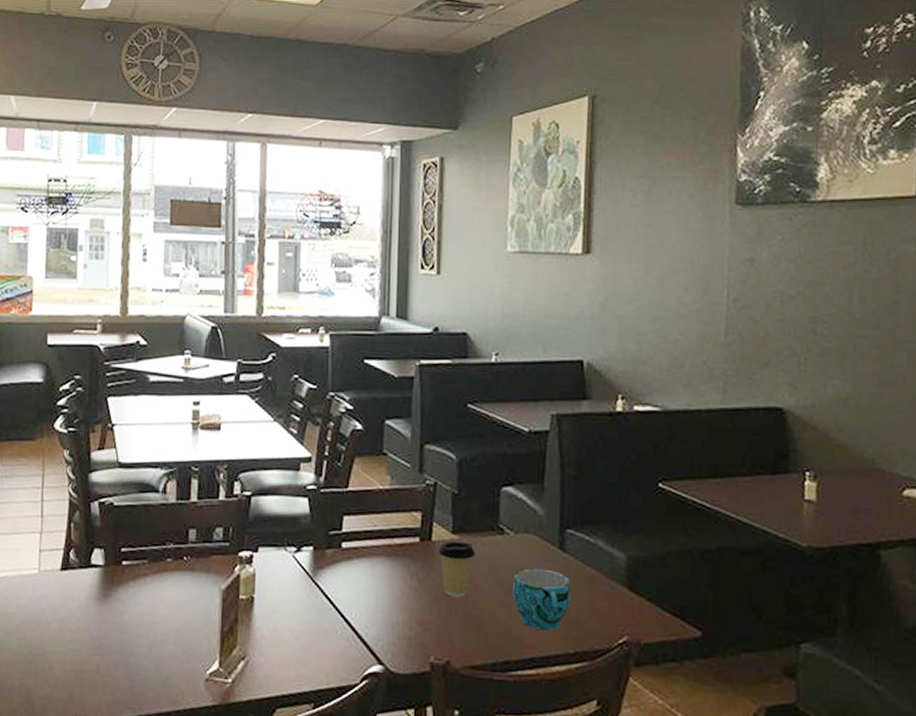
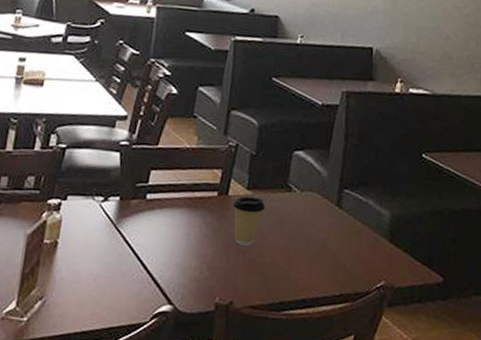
cup: present [513,568,571,631] -> none [293,222,343,276]

